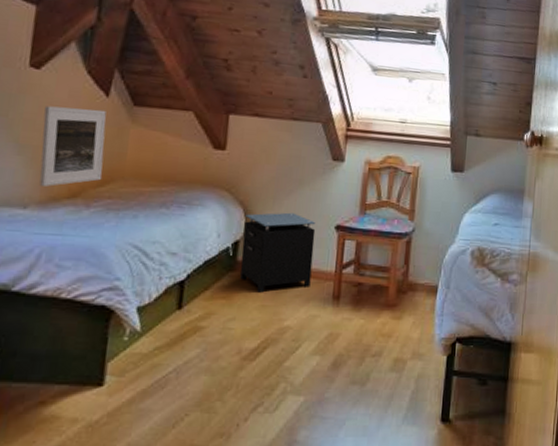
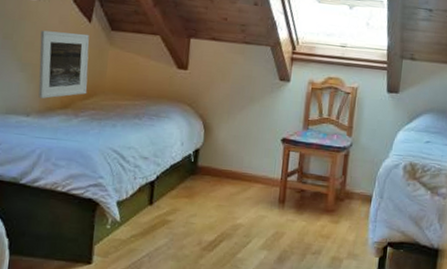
nightstand: present [240,212,316,293] -> none [200,125,264,194]

